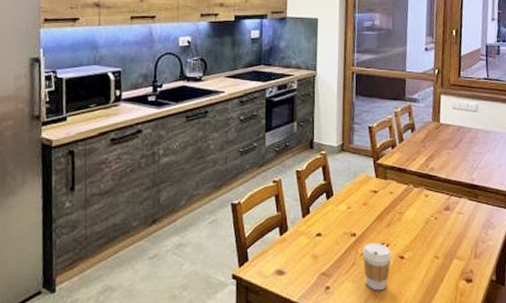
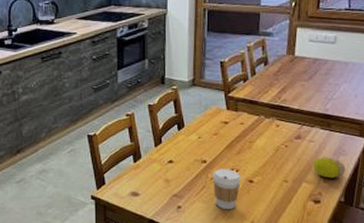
fruit: none [462,230,495,254] -> present [312,157,346,179]

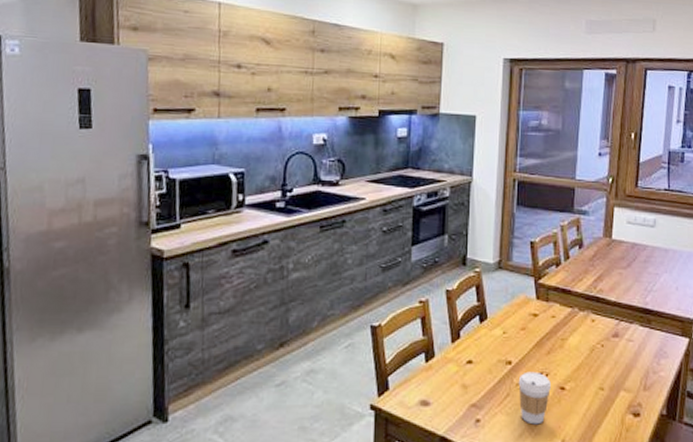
fruit: present [312,157,346,179] -> none [631,360,668,386]

